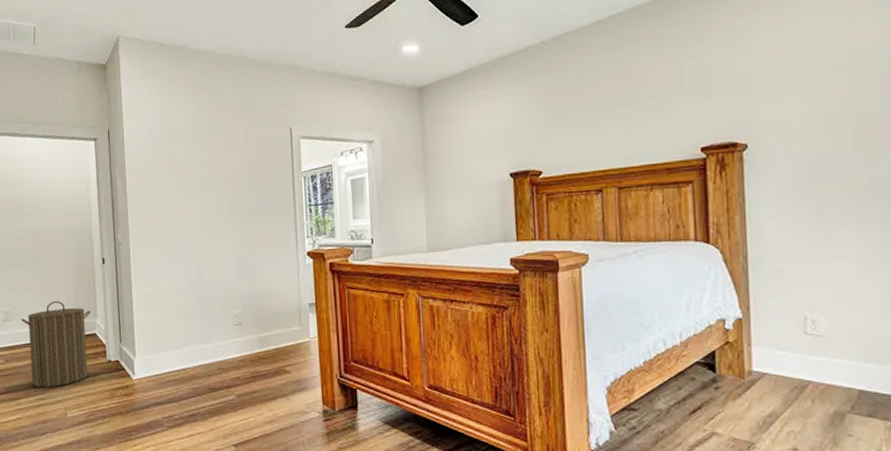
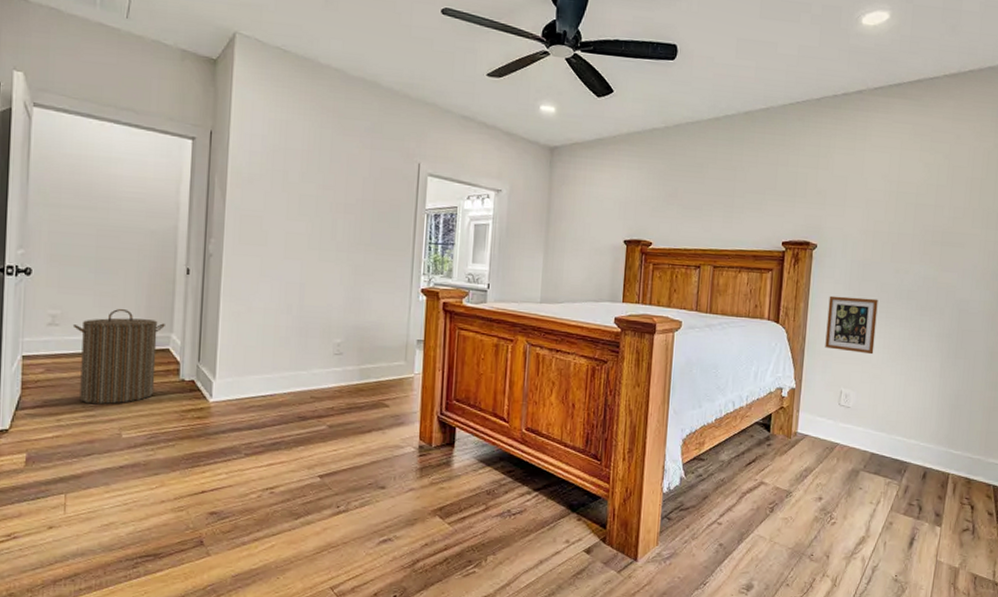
picture frame: none [772,199,845,268] -> present [825,295,878,355]

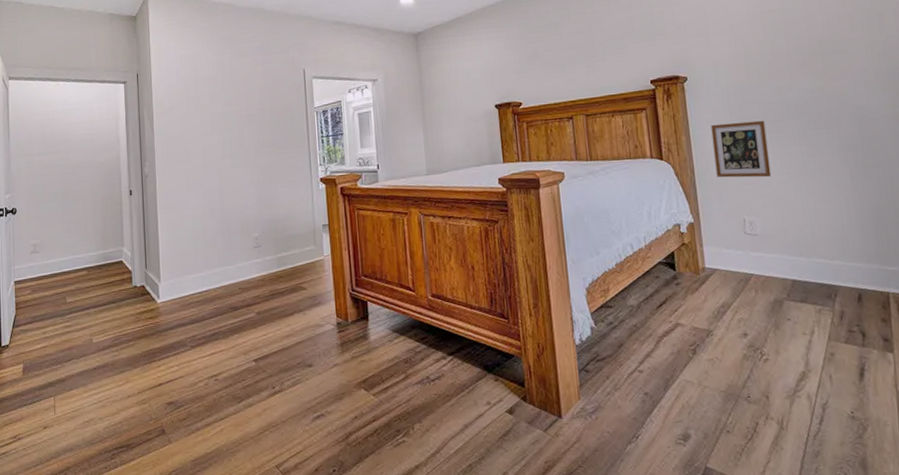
laundry hamper: present [72,309,165,405] -> none [49,232,117,316]

